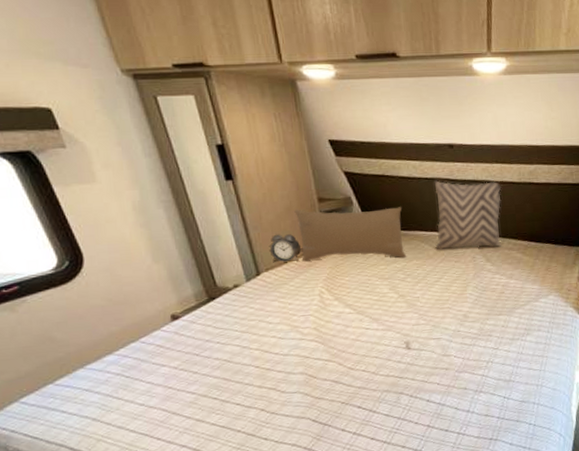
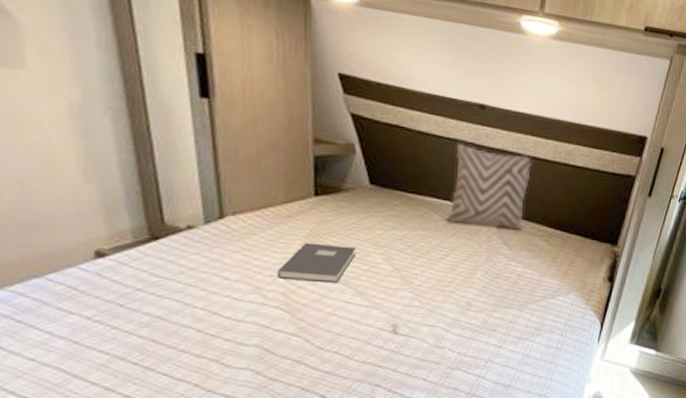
alarm clock: present [270,234,301,263] -> none [242,172,282,210]
pillow: present [294,207,407,262] -> none [281,147,413,226]
book: none [307,282,367,317] -> present [277,242,356,283]

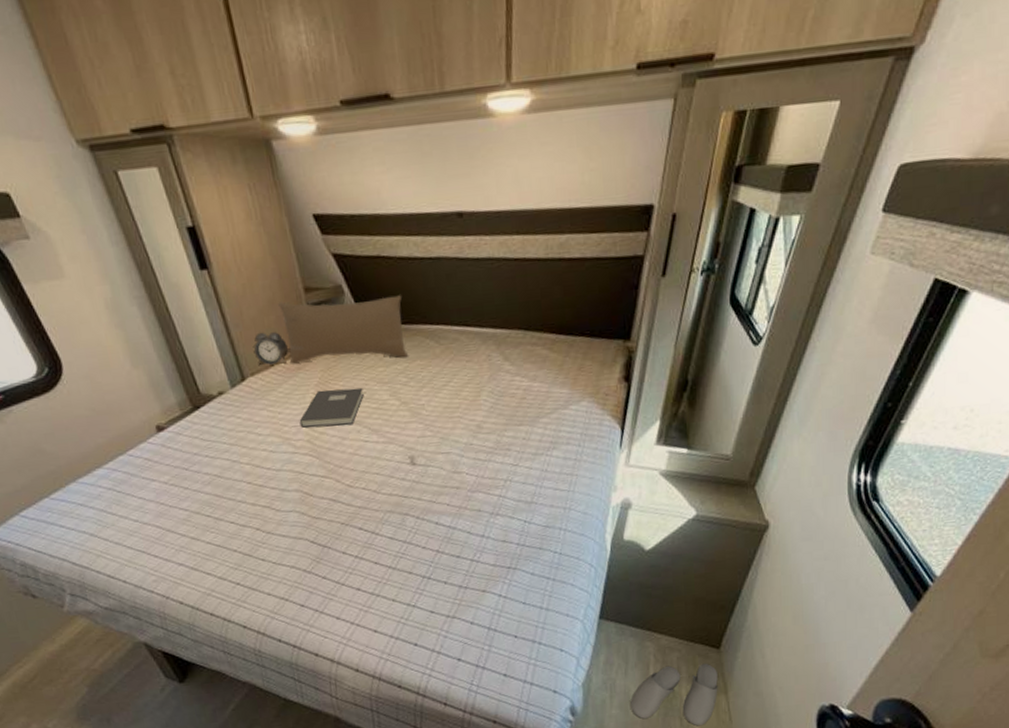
alarm clock: none [242,172,282,210] -> present [254,332,288,366]
pillow: none [281,147,413,226] -> present [278,295,409,364]
pillow: present [446,142,534,230] -> none [439,258,525,348]

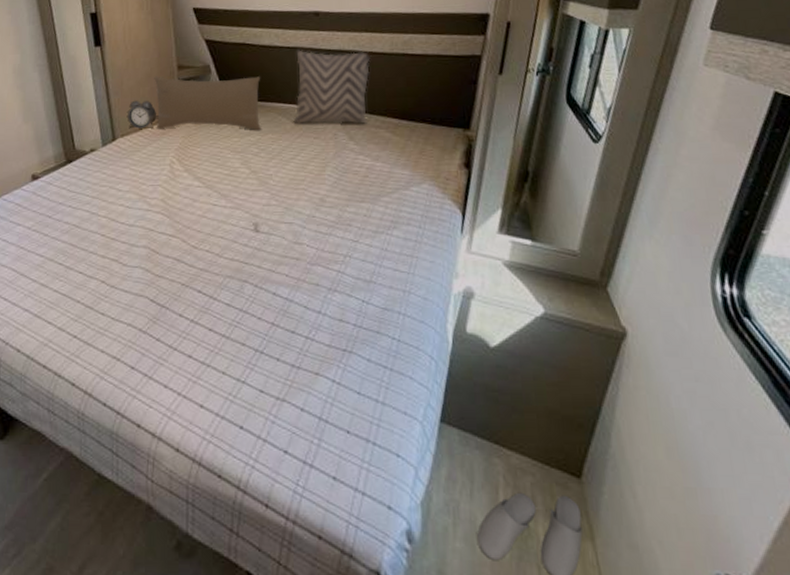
book: present [299,387,364,428] -> none [157,154,218,188]
pillow: none [439,258,525,348] -> present [293,50,372,125]

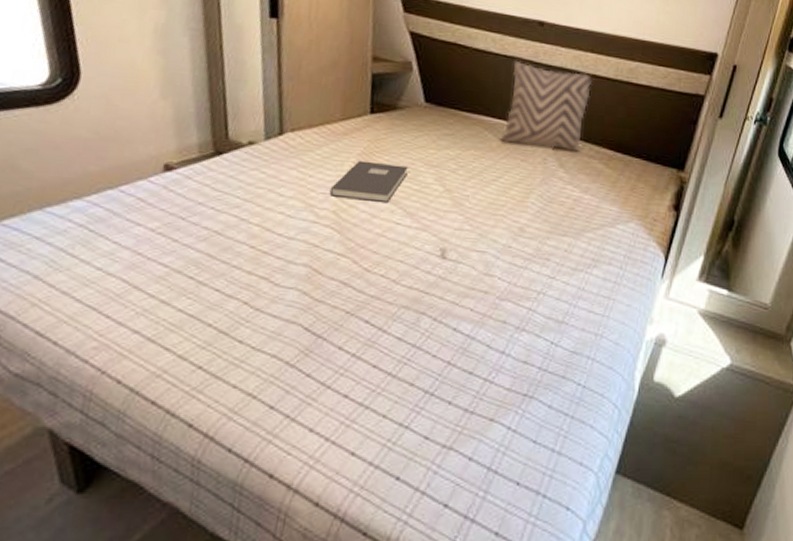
alarm clock: present [128,100,156,130] -> none [302,90,339,128]
pillow: present [154,76,262,131] -> none [338,65,469,145]
book: none [157,154,218,188] -> present [329,160,408,202]

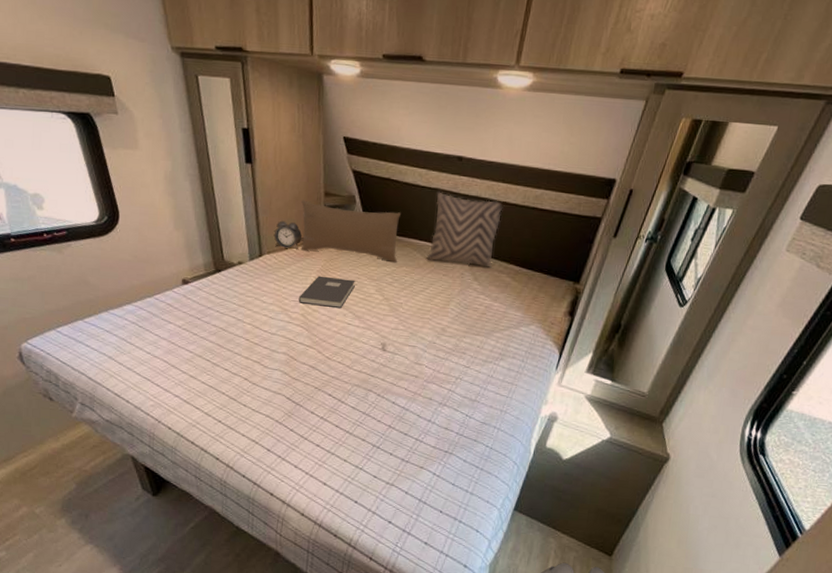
alarm clock: none [302,90,339,128] -> present [274,220,302,250]
pillow: none [338,65,469,145] -> present [301,200,401,263]

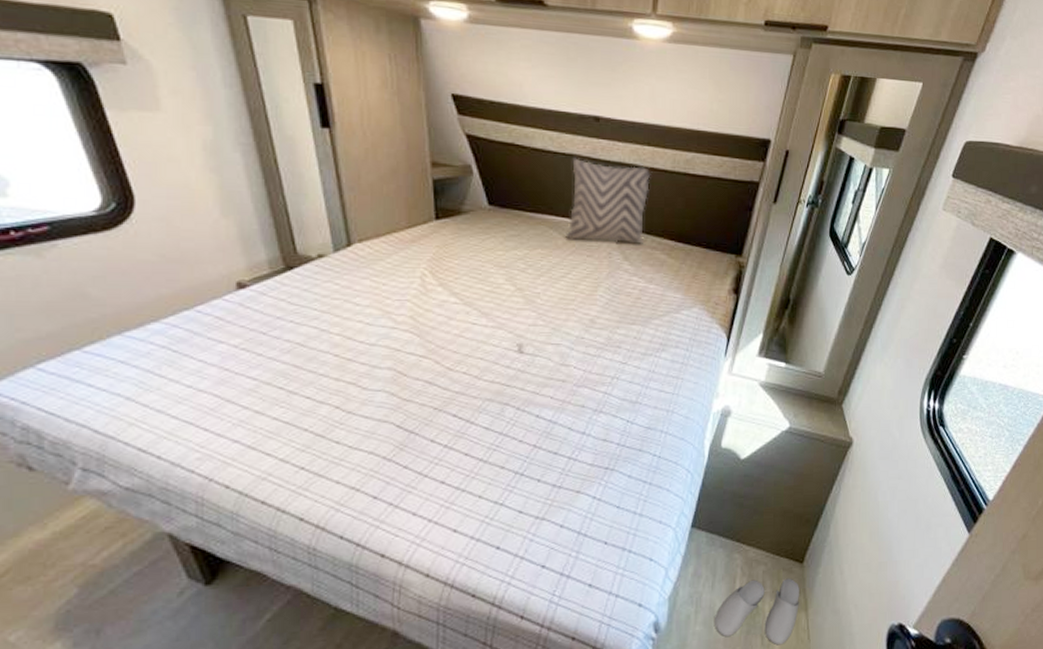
alarm clock: present [274,220,302,250] -> none [367,199,404,236]
book: present [298,275,355,308] -> none [404,266,479,304]
pillow: present [301,200,401,263] -> none [401,172,531,245]

